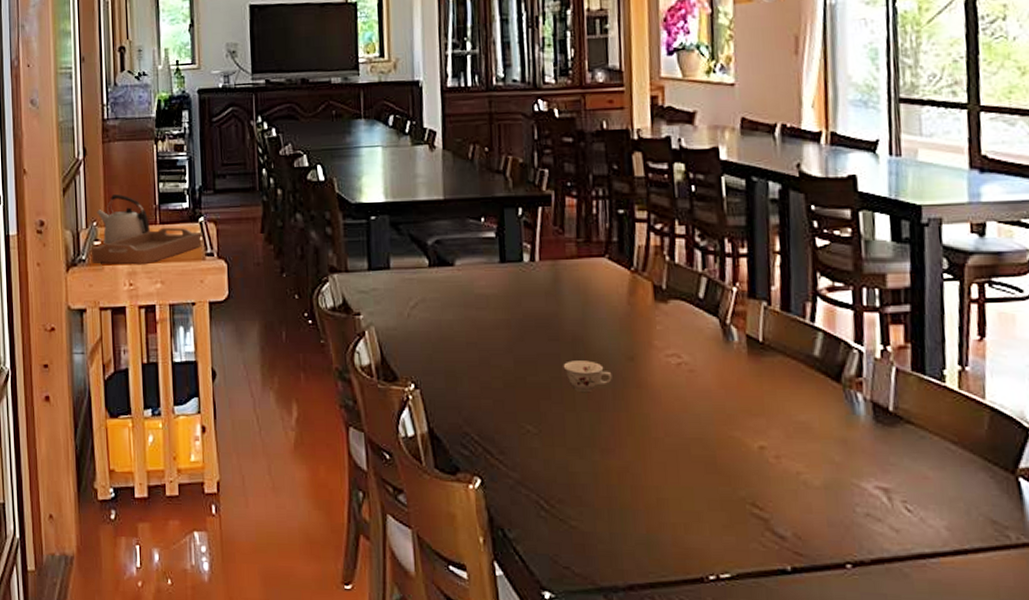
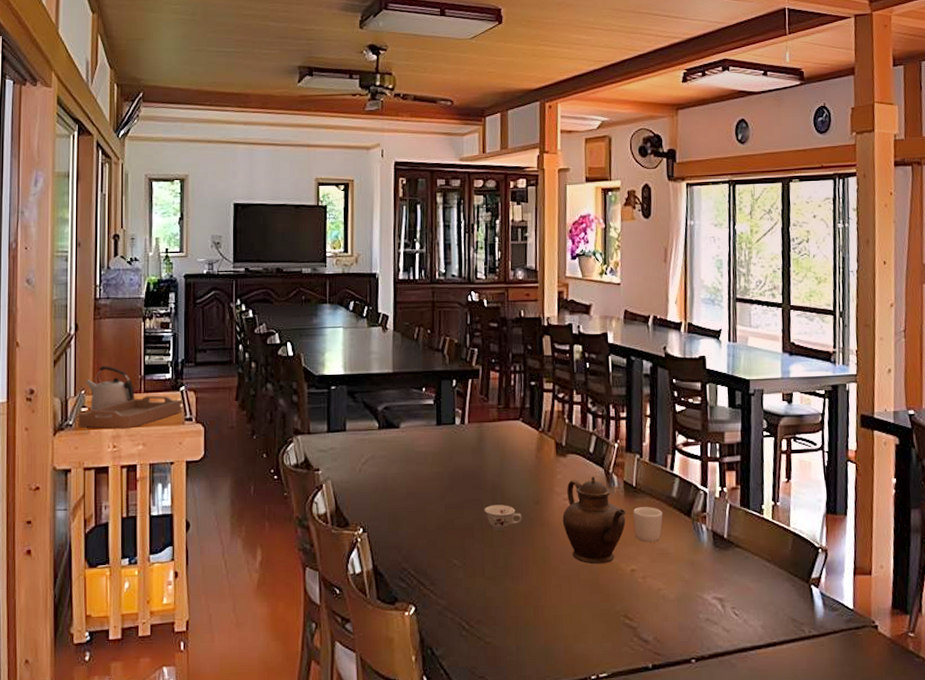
teapot: none [665,327,751,438] -> present [562,476,626,564]
cup: none [759,368,802,413] -> present [632,507,663,542]

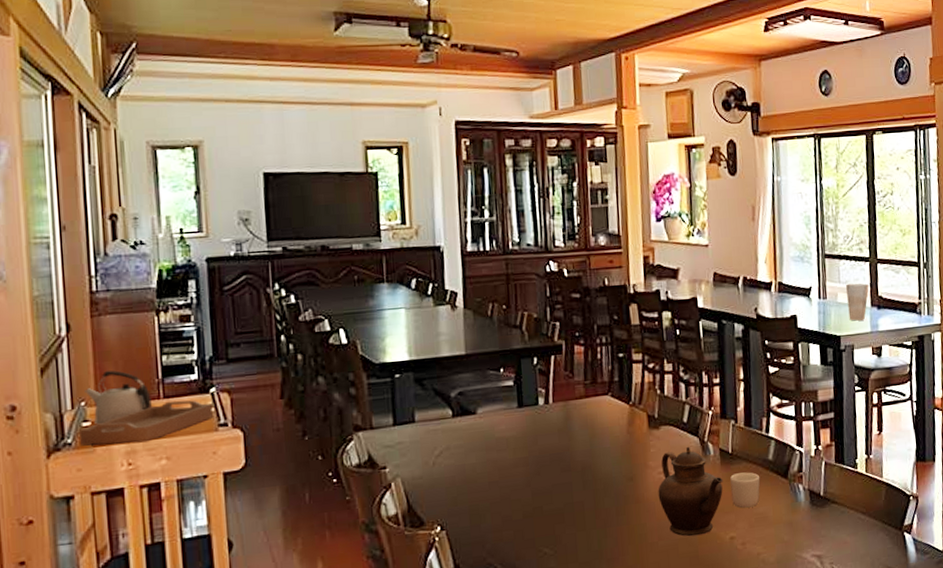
teacup: present [484,505,522,530] -> none [574,485,616,513]
cup: none [757,328,781,366] -> present [846,283,869,321]

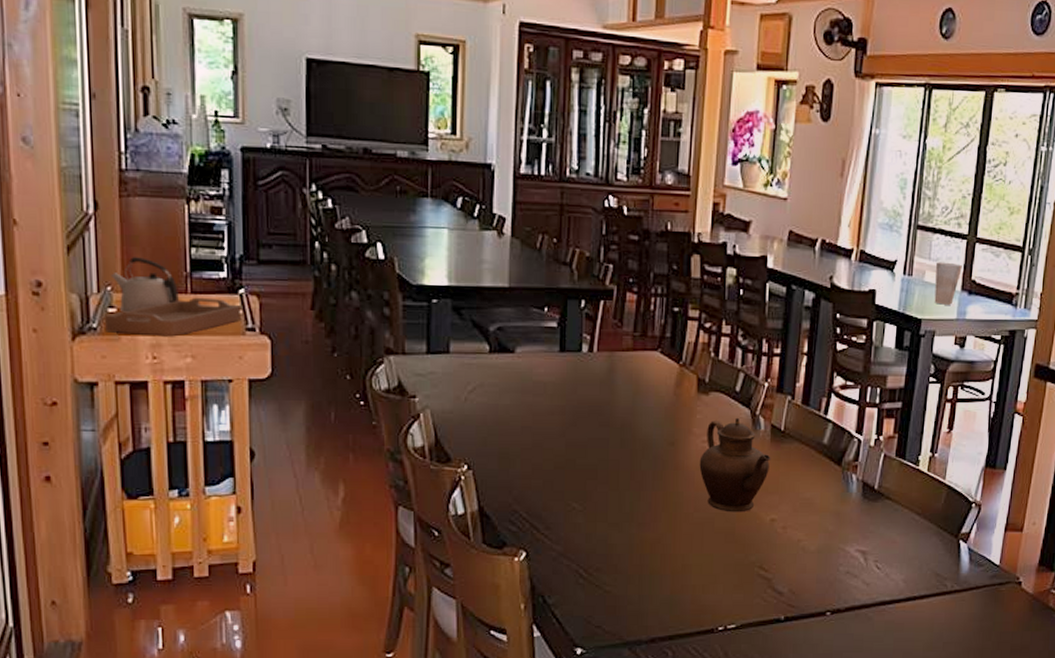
cup: present [729,472,761,508] -> none [777,453,812,491]

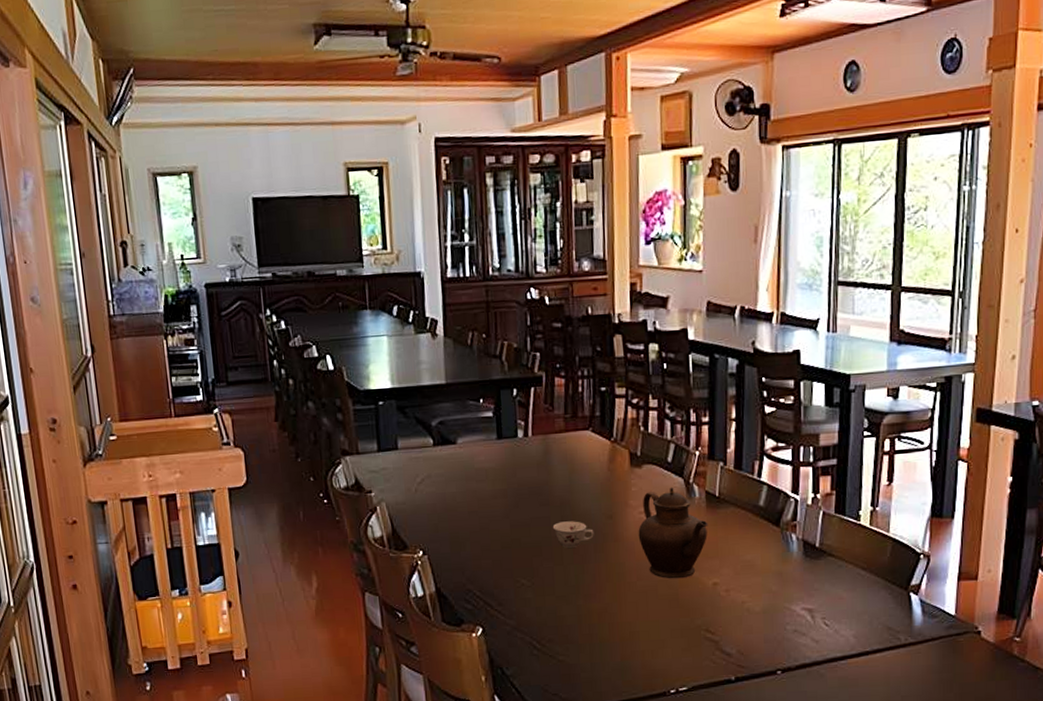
serving tray: present [105,297,242,337] -> none [108,419,218,458]
kettle: present [111,257,179,313] -> none [110,390,166,439]
teacup: none [610,445,654,473] -> present [552,521,594,548]
cup: present [934,262,962,305] -> none [861,314,889,358]

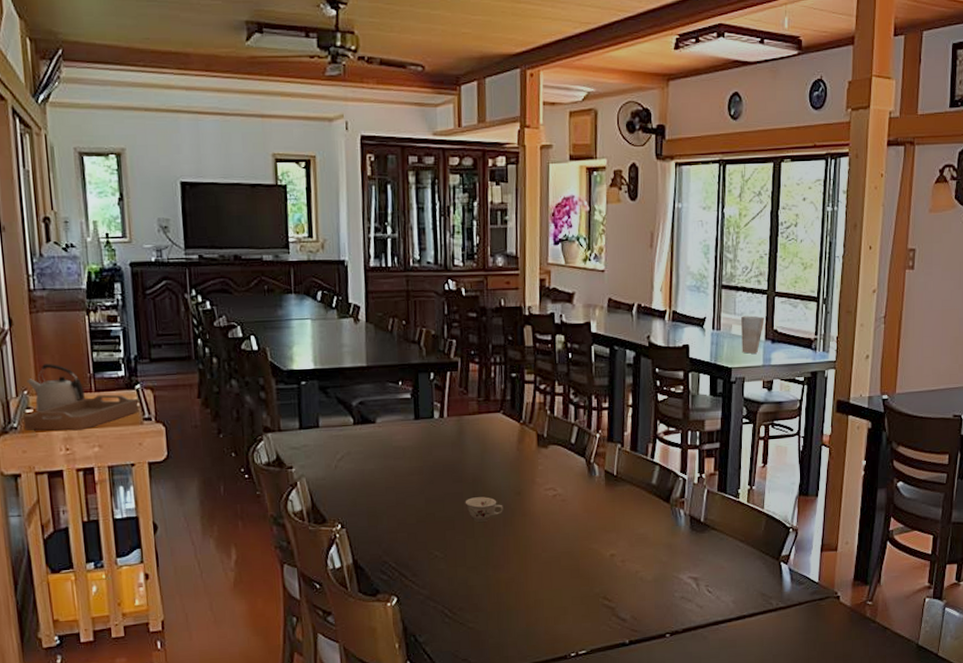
serving tray: none [108,419,218,458] -> present [23,394,139,431]
kettle: none [110,390,166,439] -> present [27,364,85,412]
teapot: present [638,487,708,579] -> none [544,466,607,551]
cup: none [861,314,889,358] -> present [741,315,764,354]

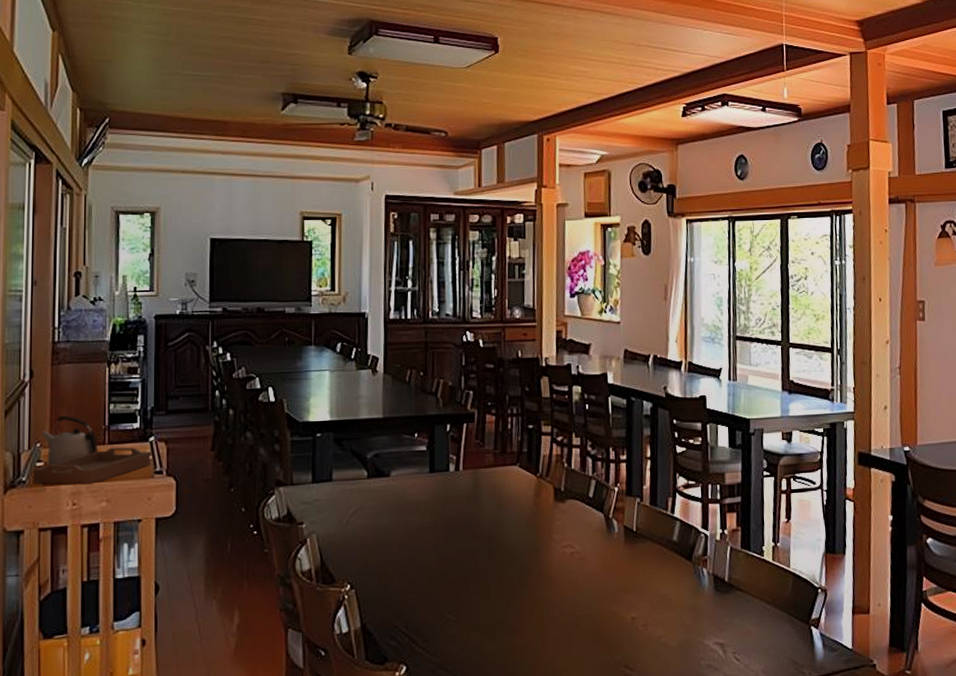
teacup: present [465,497,503,522] -> none [479,554,519,582]
cup: present [741,315,764,354] -> none [757,366,780,405]

